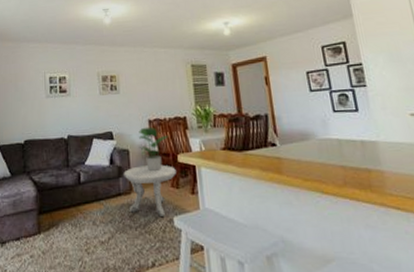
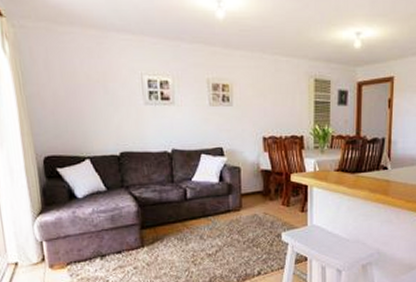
side table: present [124,164,176,216] -> none [234,183,288,232]
potted plant: present [139,126,169,172] -> none [252,144,284,190]

